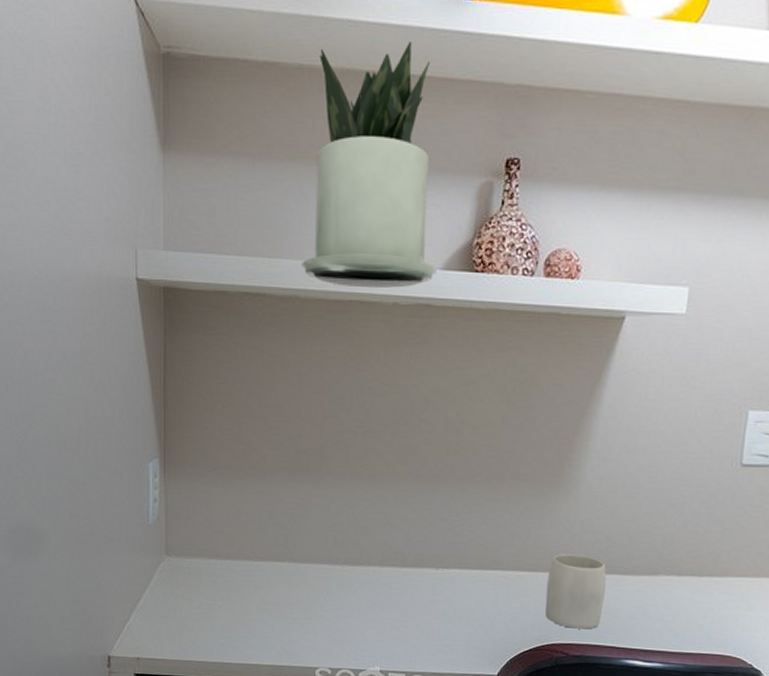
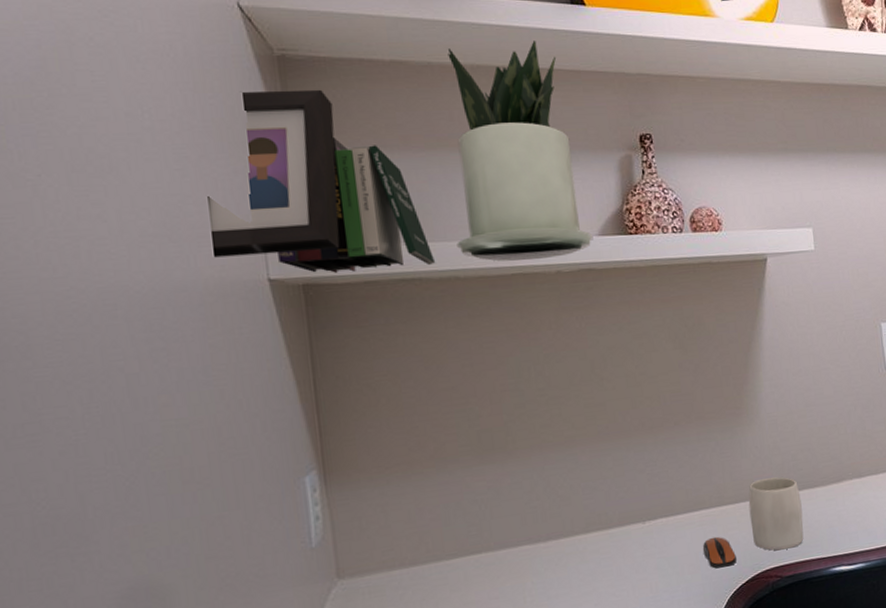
picture frame: none [95,90,206,256] -> present [208,89,340,258]
books: none [146,142,280,282] -> present [278,138,436,273]
computer mouse: none [490,599,524,631] -> present [702,536,737,568]

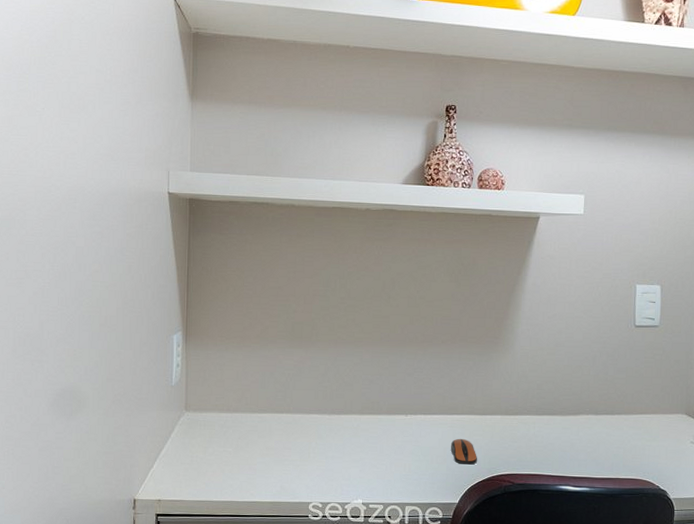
picture frame: present [208,89,340,258] -> none [137,58,225,176]
books: present [278,138,436,273] -> none [176,94,280,194]
planter: present [448,41,593,262] -> none [296,27,398,198]
mug: present [748,476,804,551] -> none [493,399,540,461]

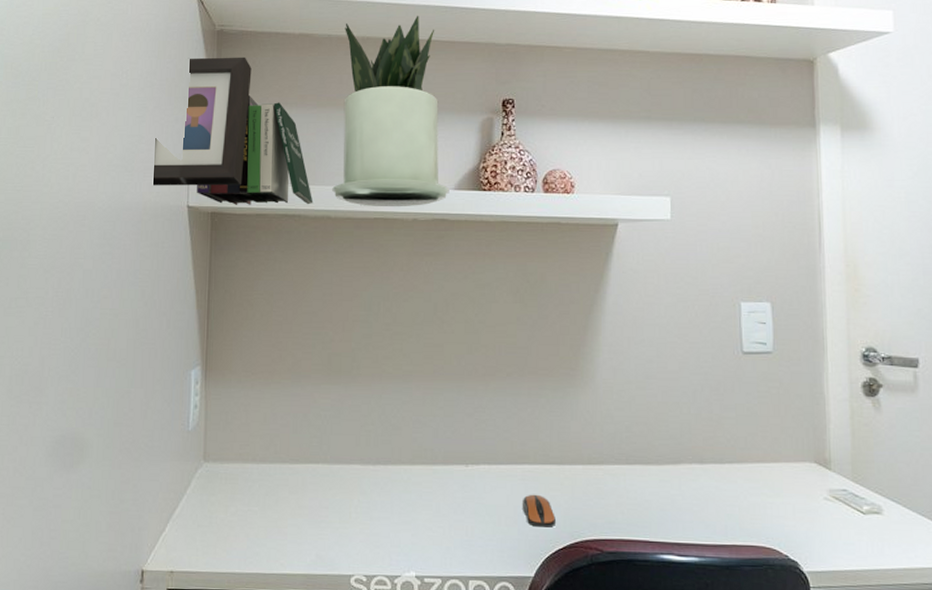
picture frame: none [137,58,225,176] -> present [153,57,252,186]
books: none [176,94,280,194] -> present [197,95,313,205]
planter: none [296,27,398,198] -> present [332,16,450,207]

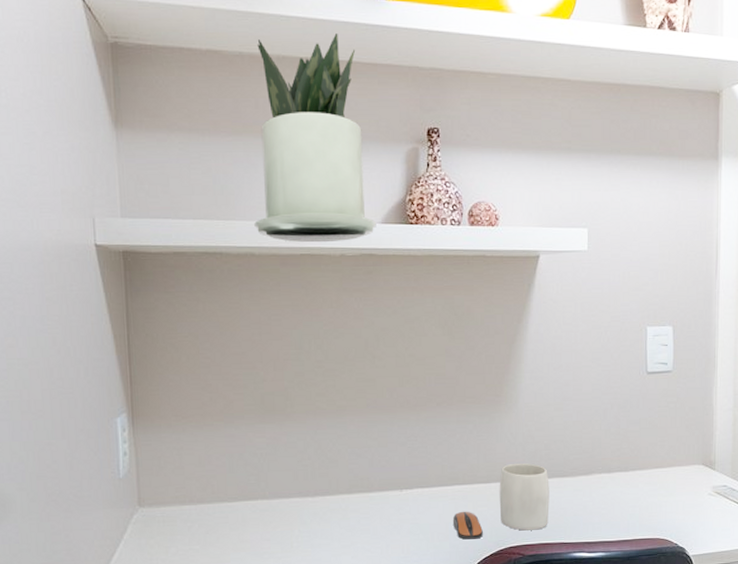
picture frame: present [153,57,252,186] -> none [49,75,156,223]
books: present [197,95,313,205] -> none [104,120,235,243]
mug: none [574,444,632,523] -> present [499,463,550,531]

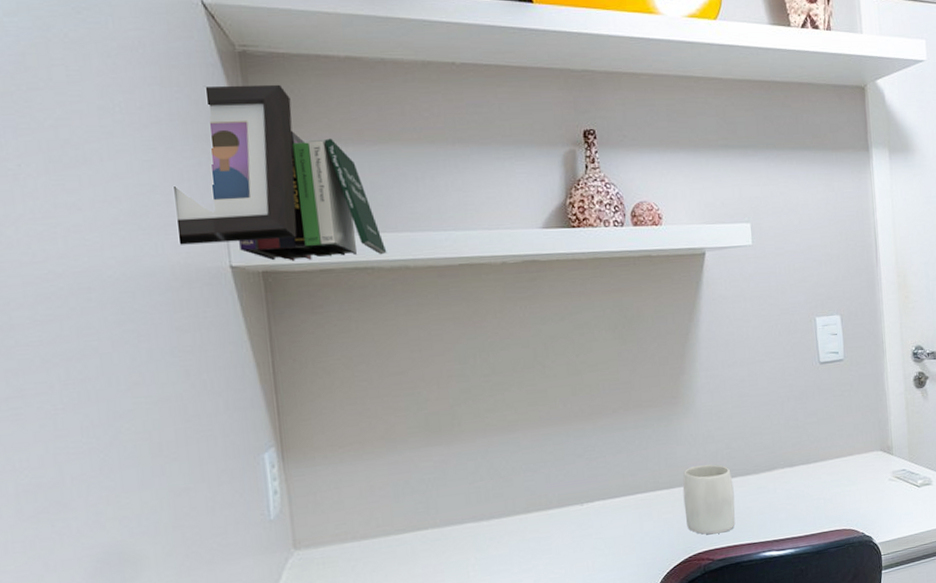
picture frame: none [49,75,156,223] -> present [174,84,297,245]
books: none [104,120,235,243] -> present [239,131,387,261]
planter: present [254,34,377,243] -> none [400,38,538,252]
computer mouse: present [452,511,483,540] -> none [637,520,670,550]

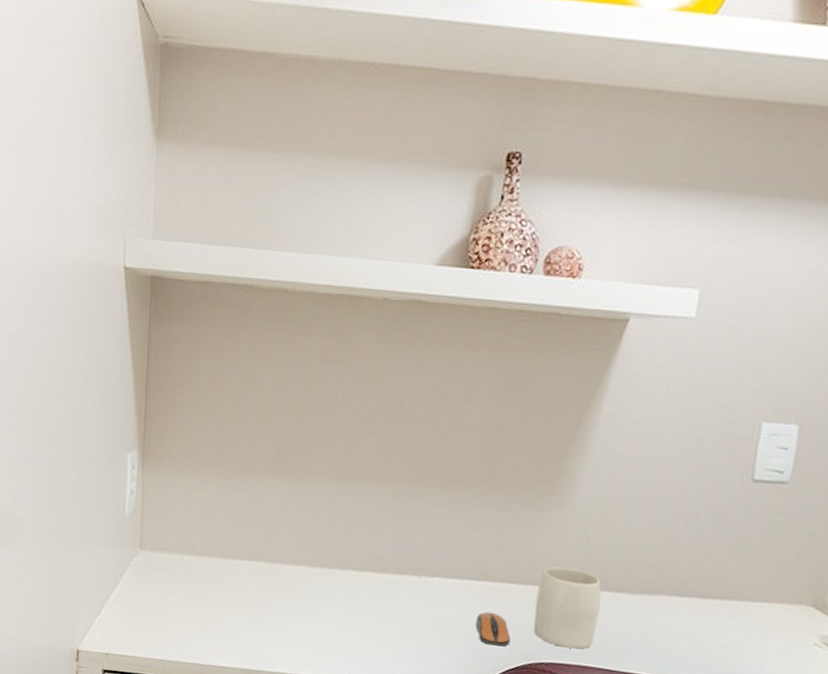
picture frame: present [174,84,297,245] -> none [85,79,202,246]
books: present [239,131,387,261] -> none [135,132,269,274]
computer mouse: none [637,520,670,550] -> present [475,611,511,647]

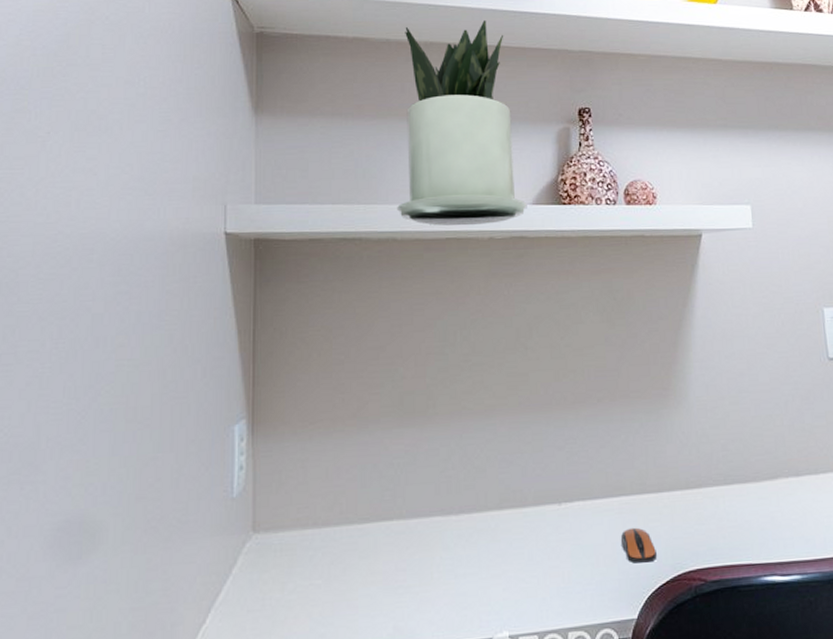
planter: none [291,33,432,283] -> present [397,20,527,226]
mug: present [533,566,602,649] -> none [672,467,732,550]

